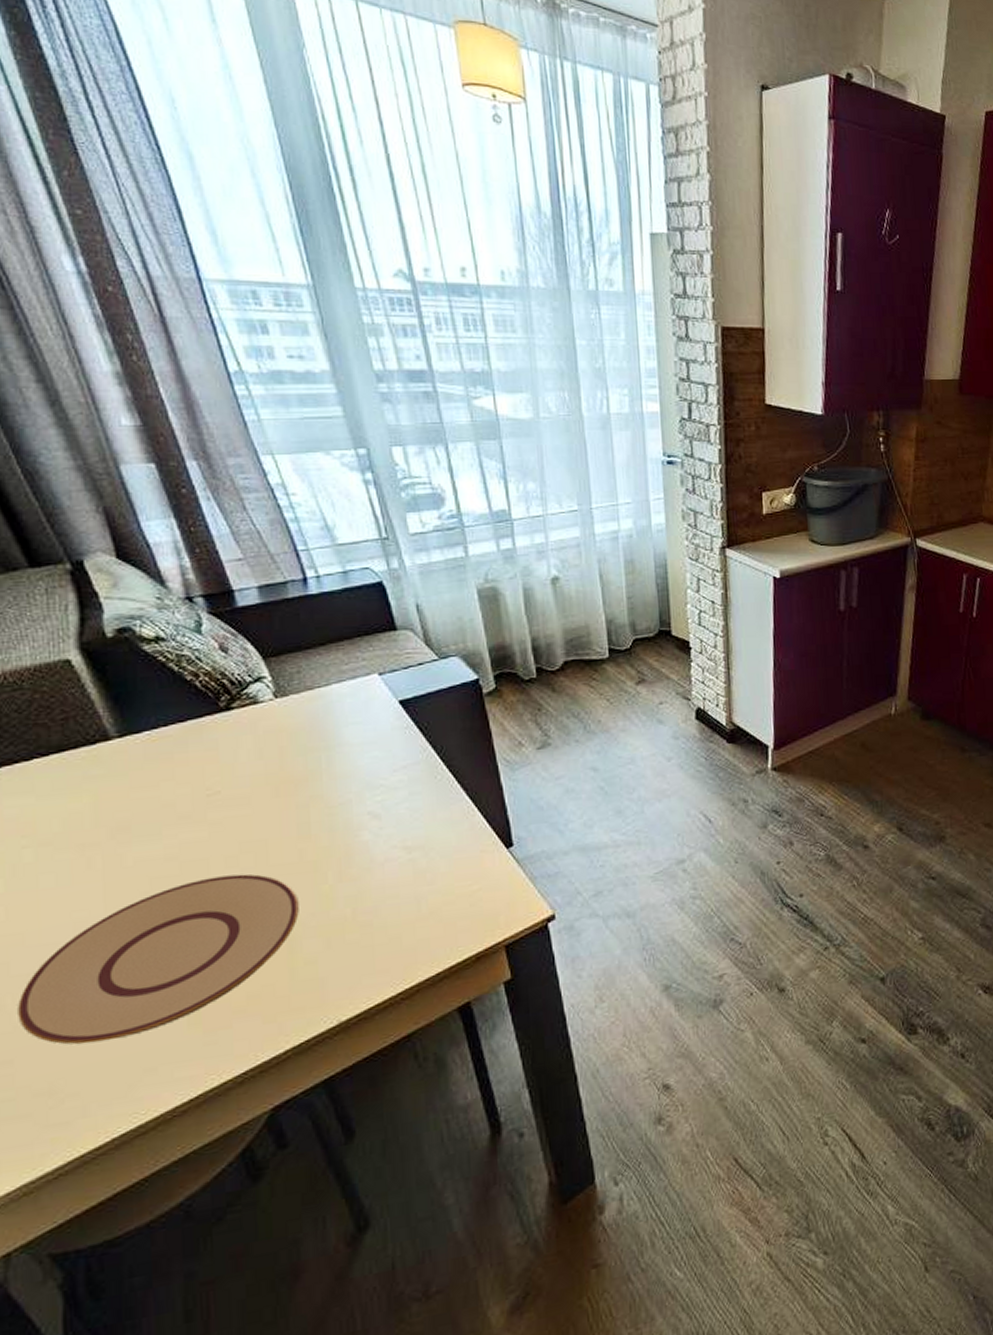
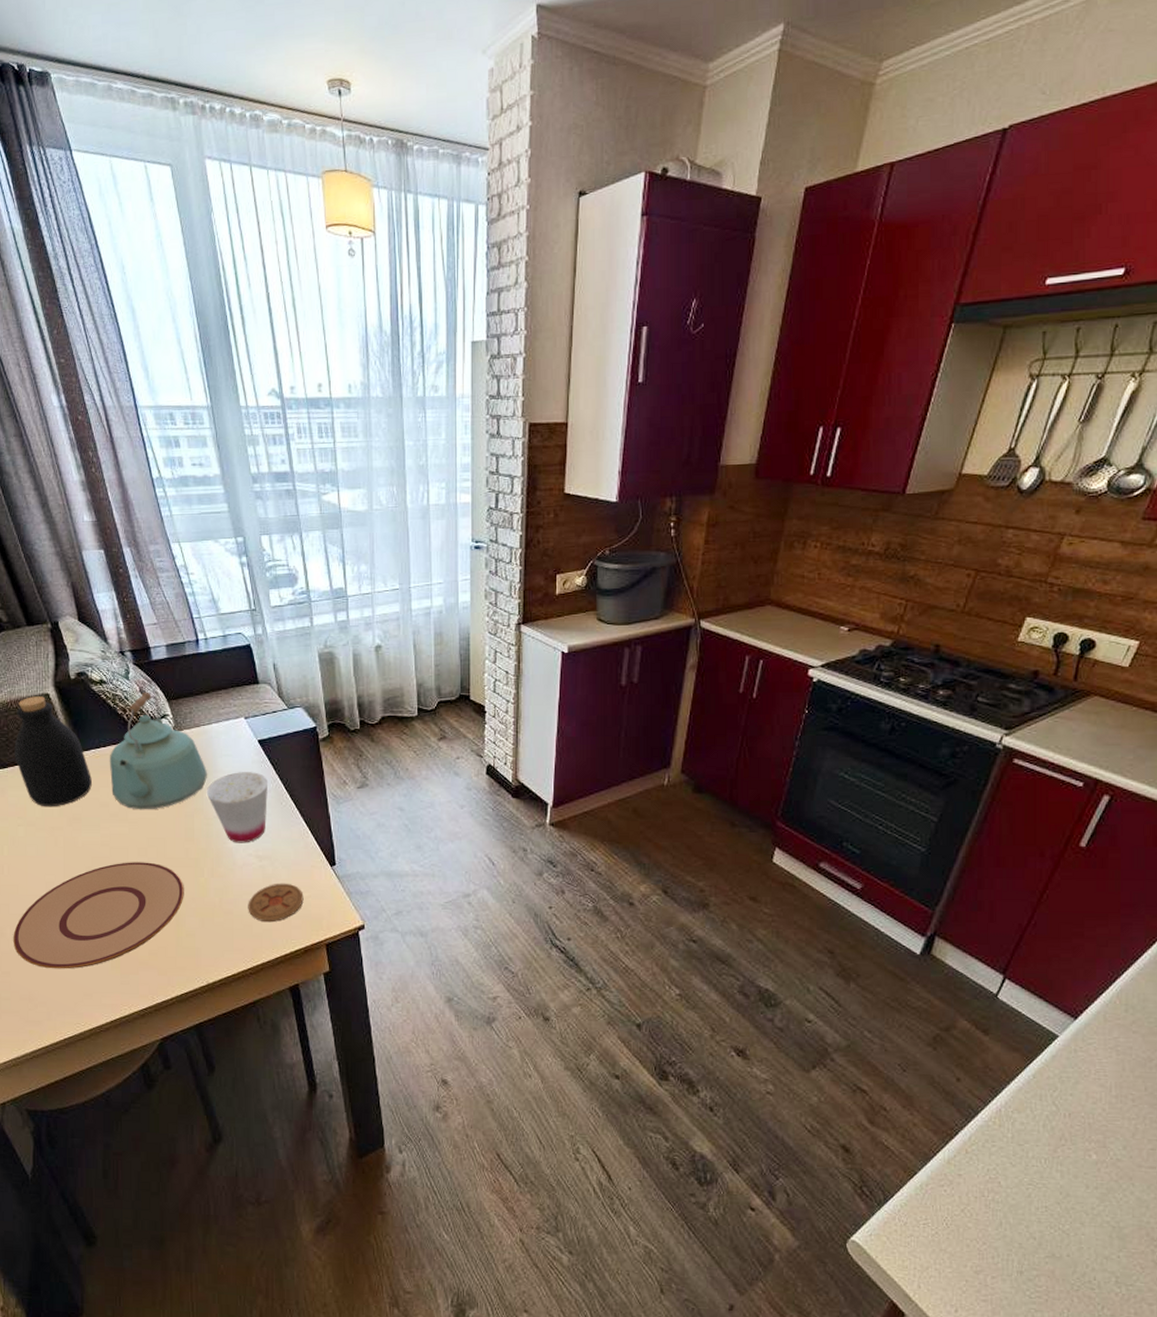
bottle: none [12,664,147,817] -> present [14,696,92,807]
kettle: none [175,648,328,806] -> present [110,691,208,810]
cup: none [326,741,416,834] -> present [206,772,269,843]
coaster: none [394,876,472,930] -> present [248,883,304,922]

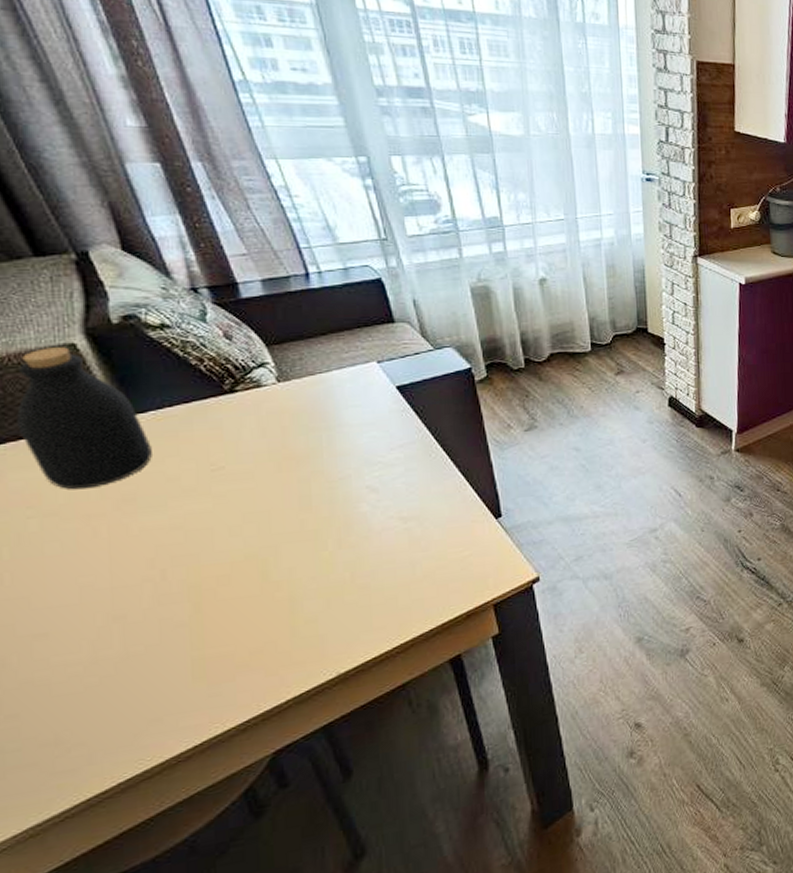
plate: present [13,862,184,969] -> none [23,542,300,699]
kettle: present [110,691,208,810] -> none [180,336,329,481]
cup: present [206,772,269,843] -> none [327,423,412,506]
coaster: present [248,883,304,922] -> none [390,543,464,591]

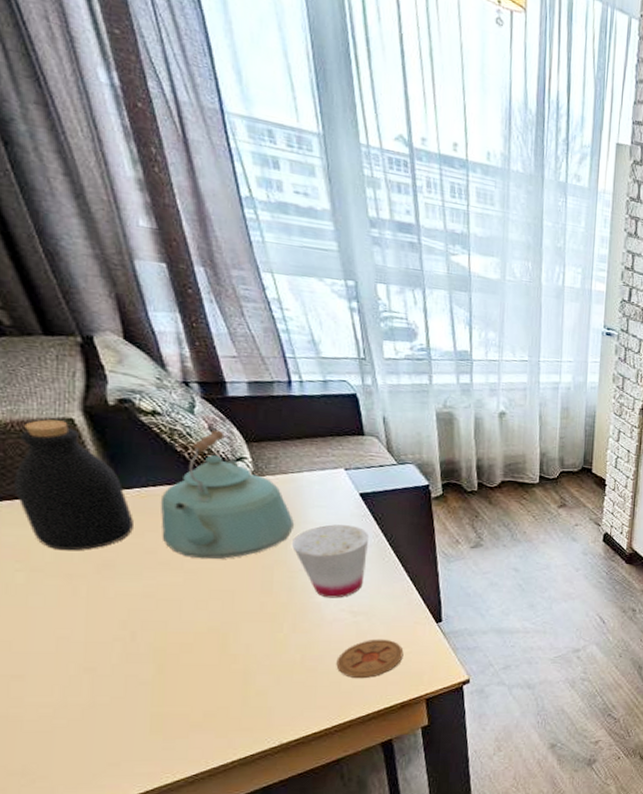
kettle: none [180,336,329,481] -> present [161,429,295,560]
cup: none [327,423,412,506] -> present [291,524,370,598]
coaster: none [390,543,464,591] -> present [336,639,404,678]

